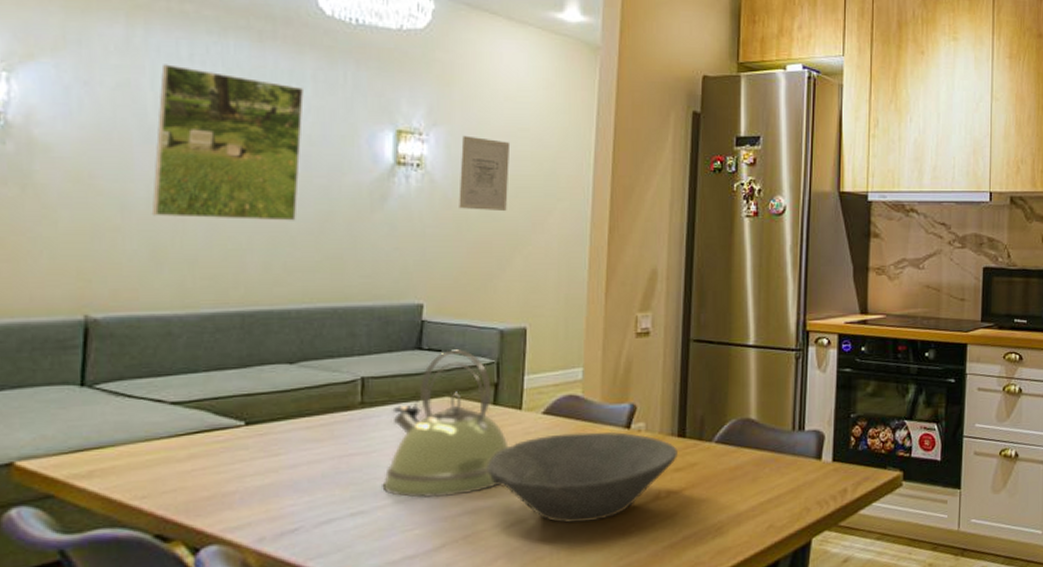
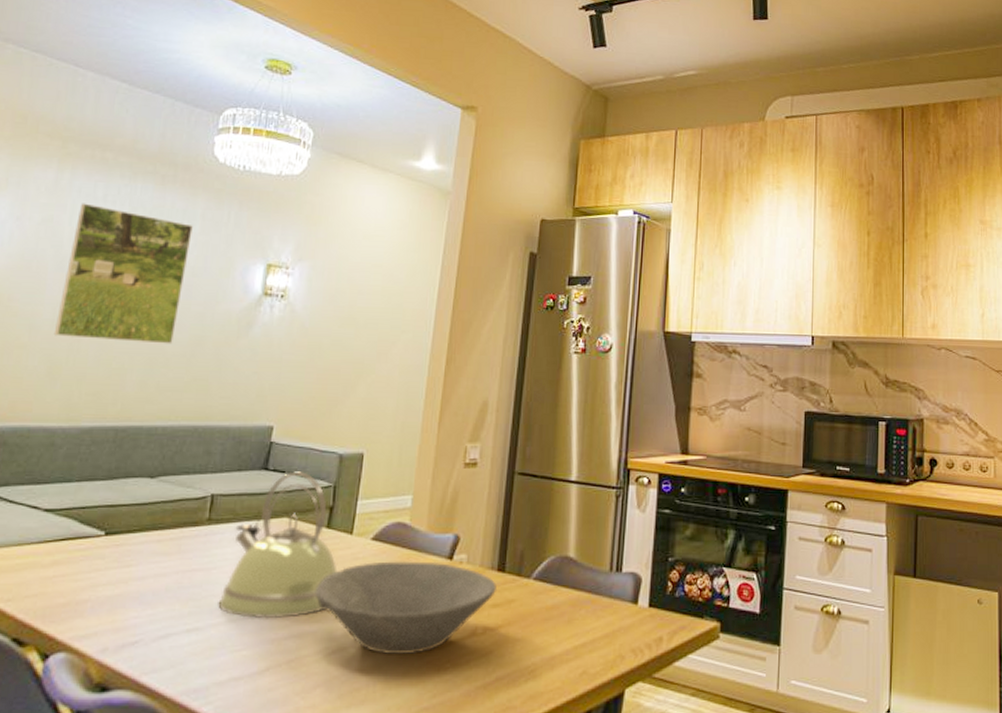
wall art: present [459,135,511,212] -> none [314,270,365,342]

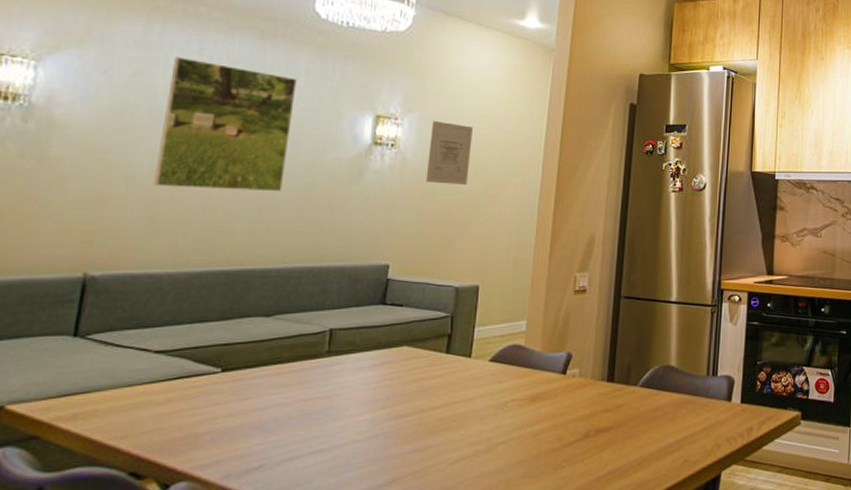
kettle: present [218,471,338,619] -> none [342,304,458,437]
wall art: none [314,270,365,342] -> present [426,120,474,186]
bowl: present [315,561,498,654] -> none [437,377,608,459]

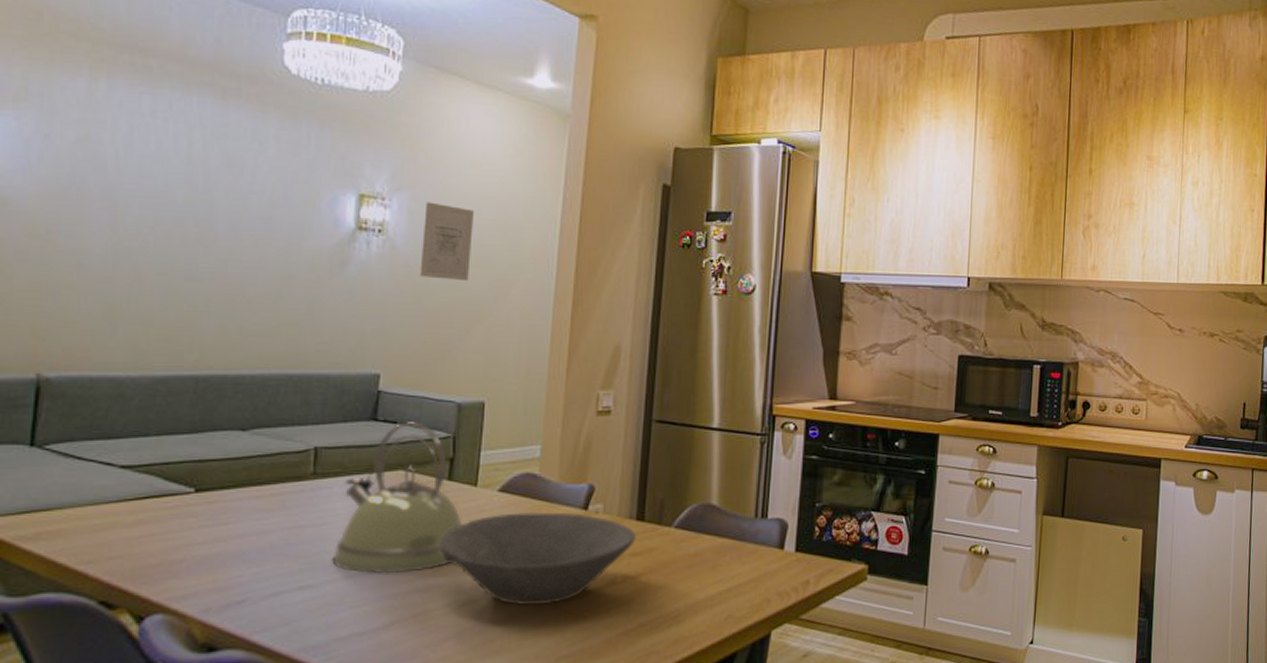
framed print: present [153,56,297,192] -> none [108,119,266,284]
kettle: none [342,304,458,437] -> present [332,422,463,574]
bowl: none [437,377,608,459] -> present [439,512,637,605]

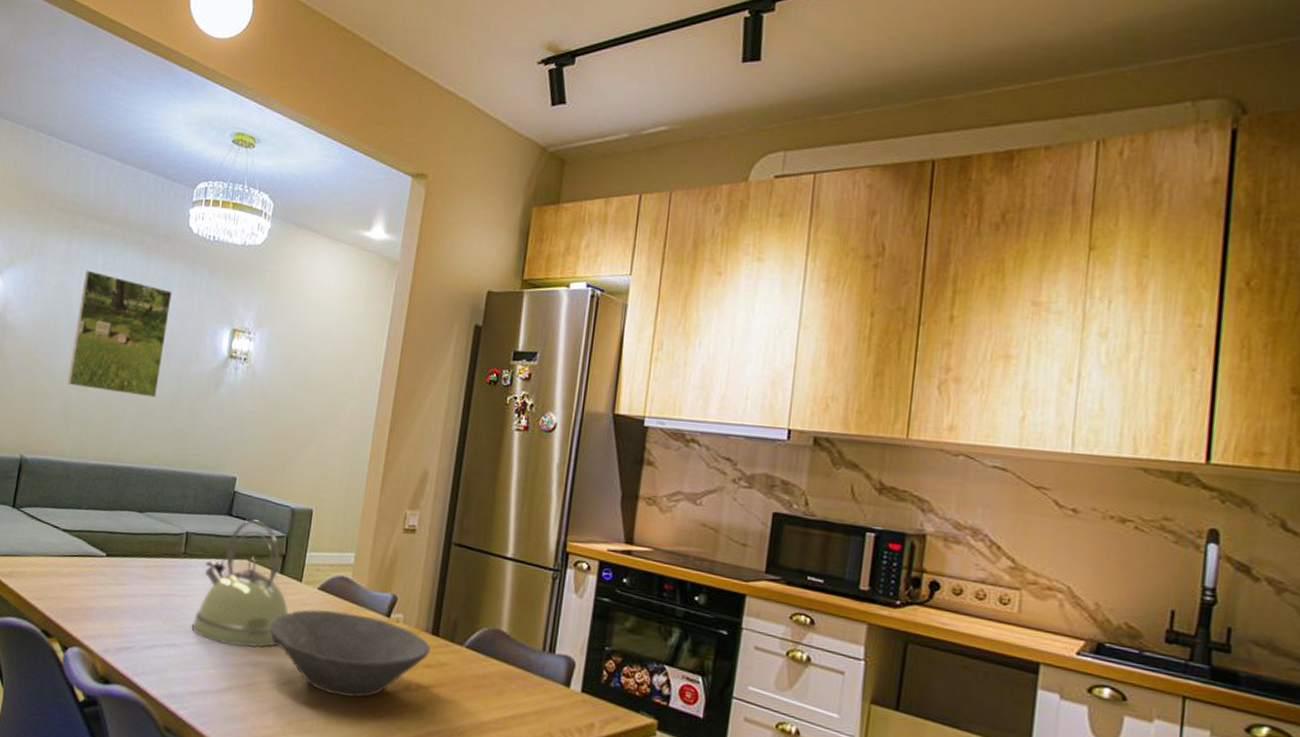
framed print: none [108,119,266,284] -> present [67,270,172,398]
wall art: present [420,202,475,282] -> none [271,336,317,405]

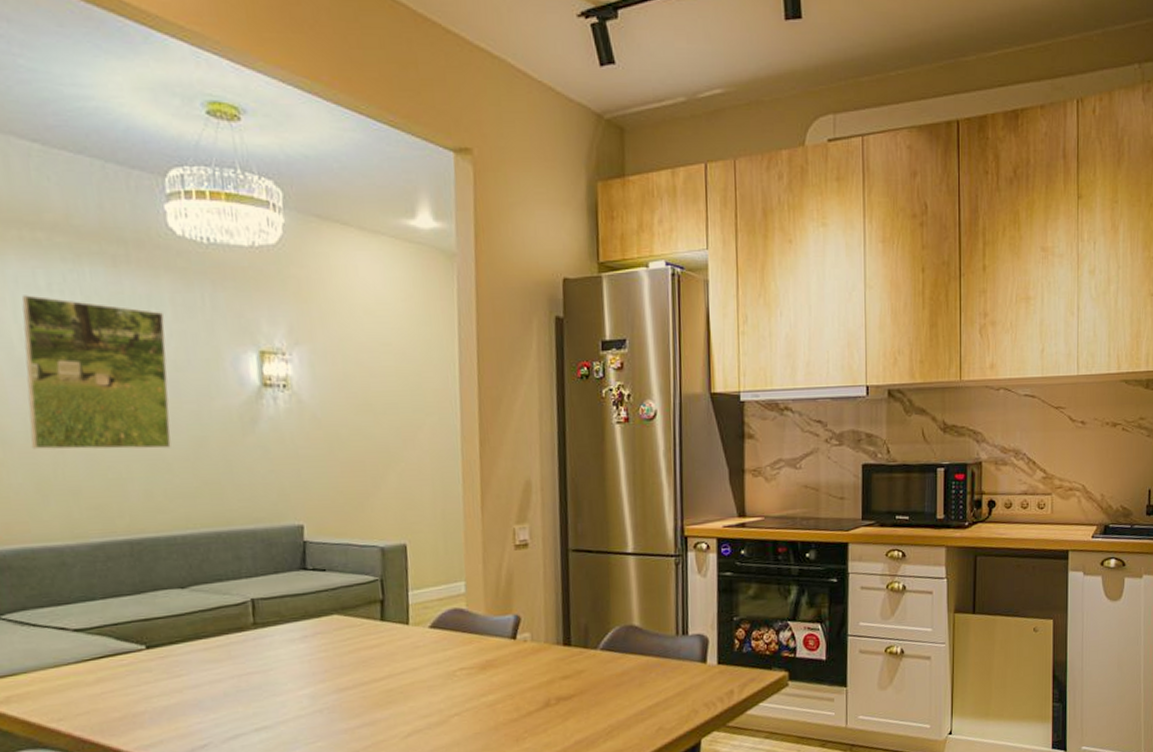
kettle: present [191,519,289,648] -> none [282,568,400,713]
bowl: present [269,609,431,698] -> none [380,642,566,732]

